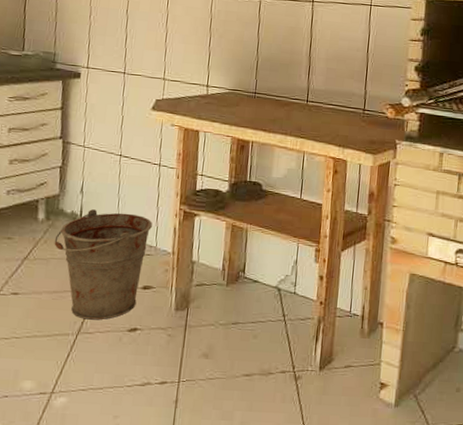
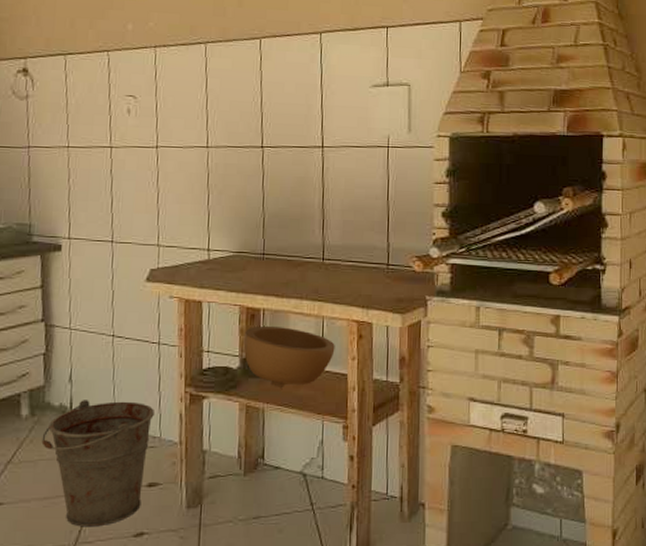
wooden bowl: none [232,156,313,212] -> present [243,325,335,389]

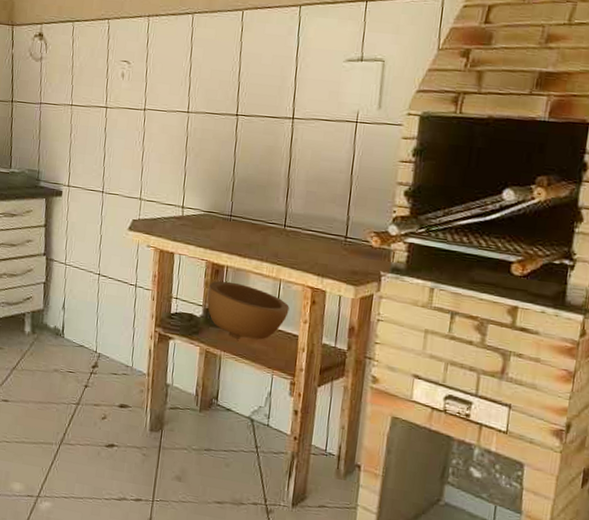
bucket: present [41,400,155,527] -> none [39,326,129,433]

